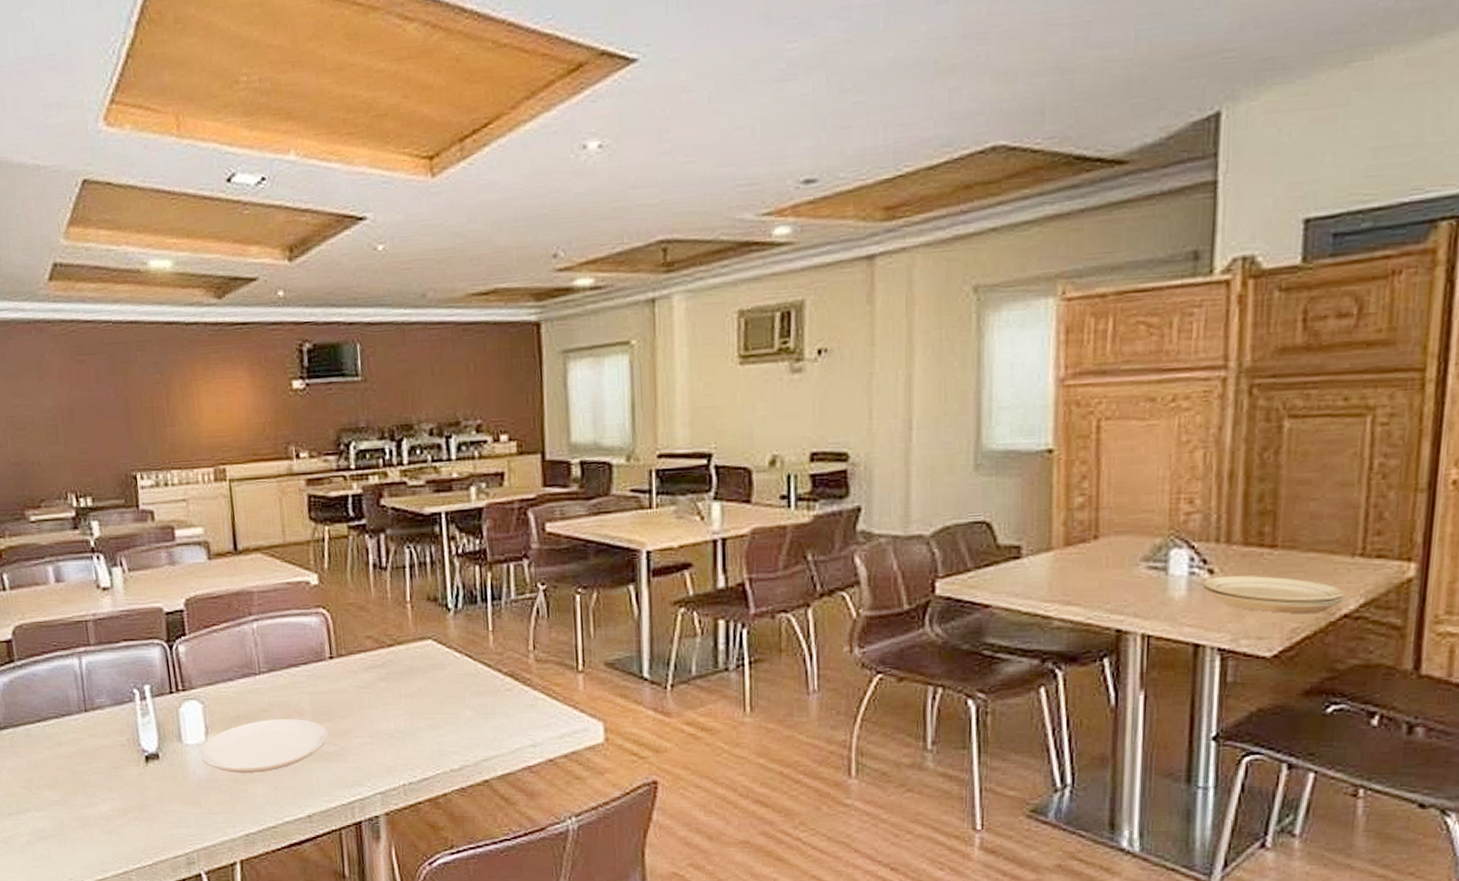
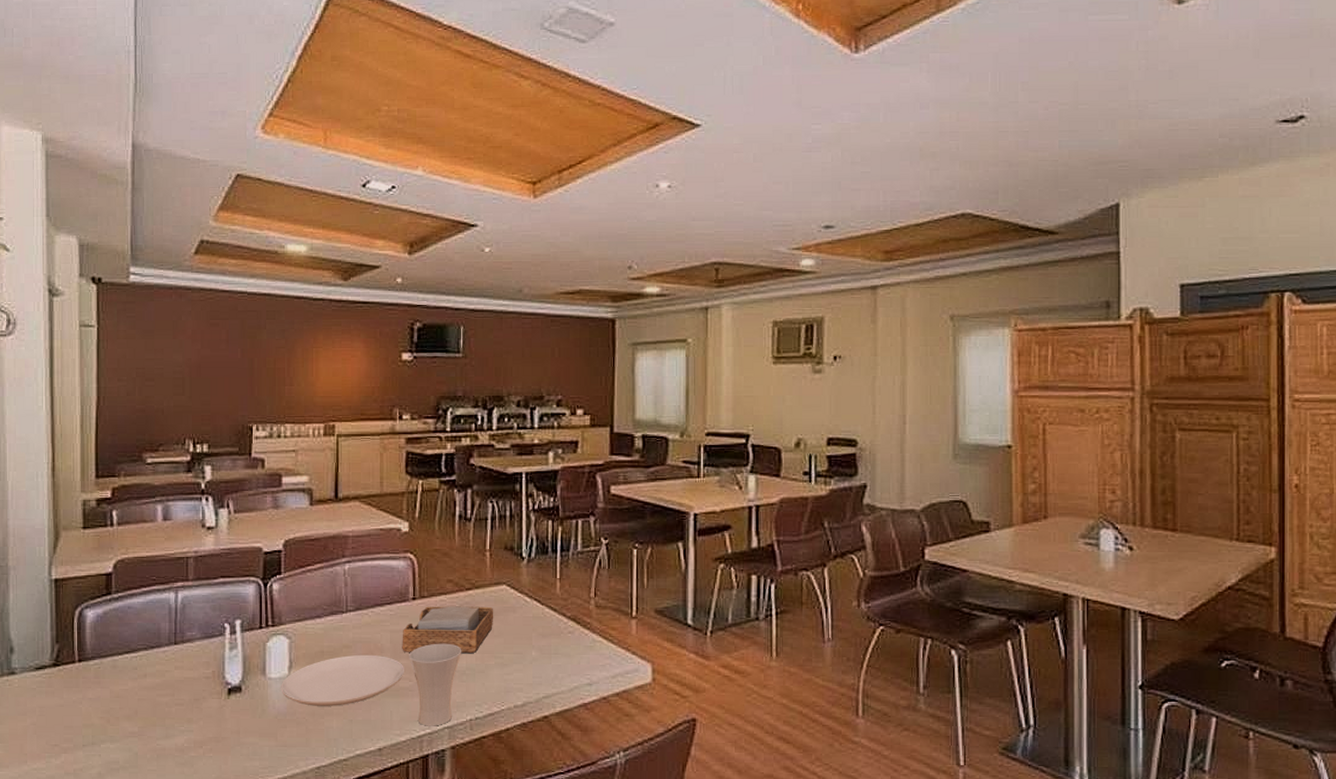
napkin holder: none [322,664,421,715] -> present [402,606,494,653]
cup: none [331,704,389,792] -> present [409,643,462,726]
plate: present [1202,575,1344,613] -> none [1125,552,1227,584]

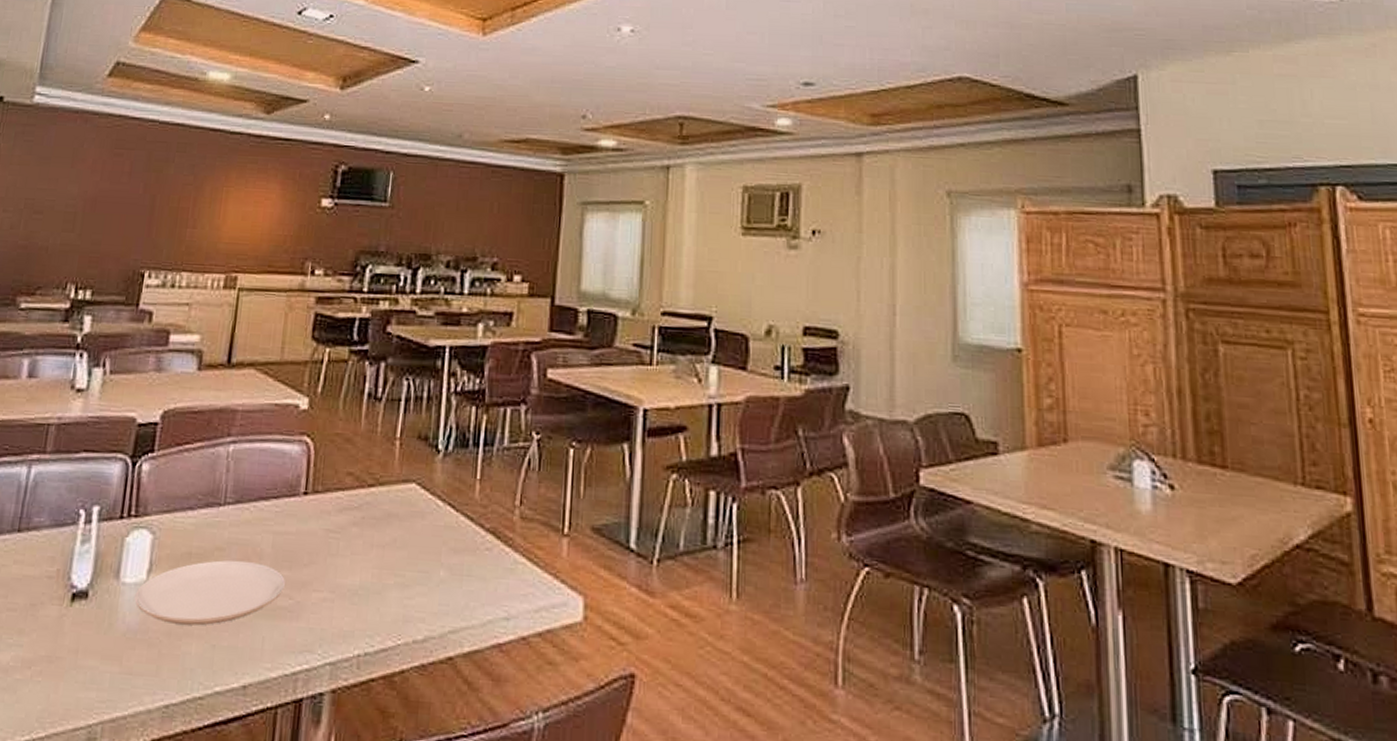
napkin holder: present [402,606,494,653] -> none [285,504,399,568]
cup: present [409,643,462,726] -> none [292,551,357,661]

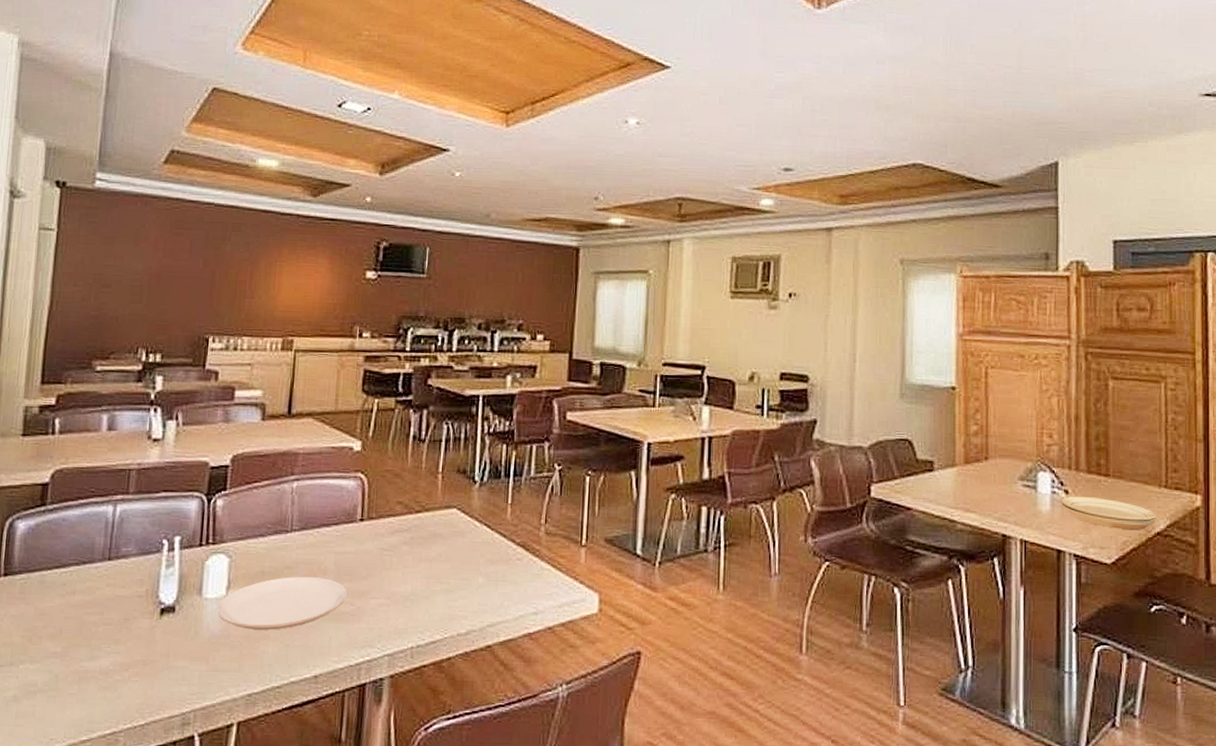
plate: none [1166,493,1294,540] -> present [1061,496,1156,530]

